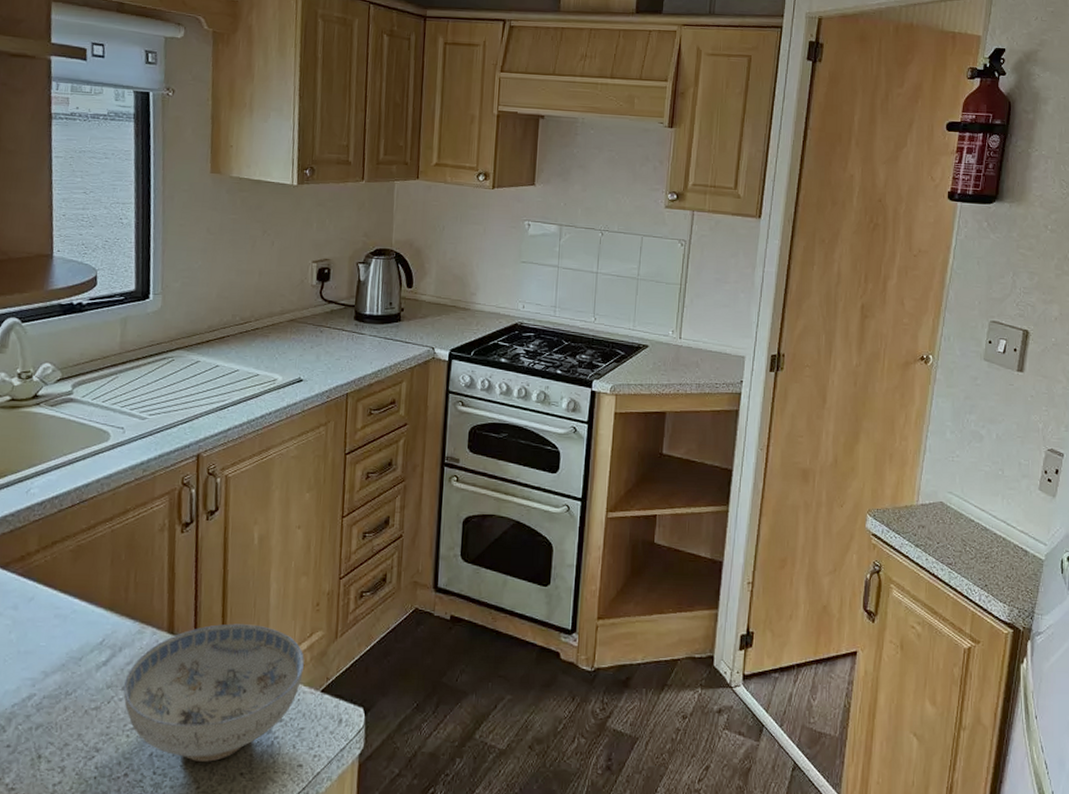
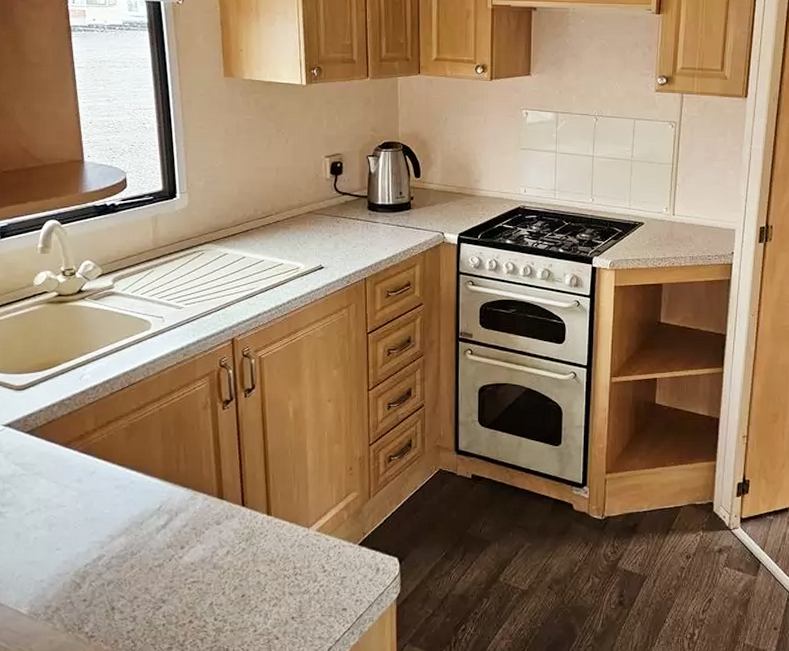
ceramic bowl: present [123,623,304,762] -> none [182,488,342,608]

